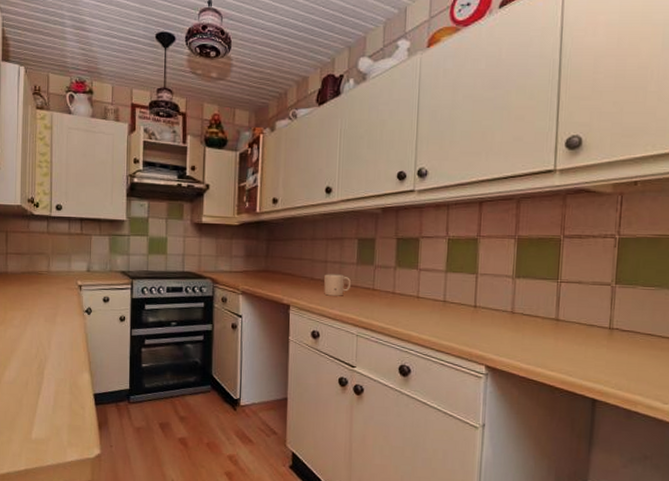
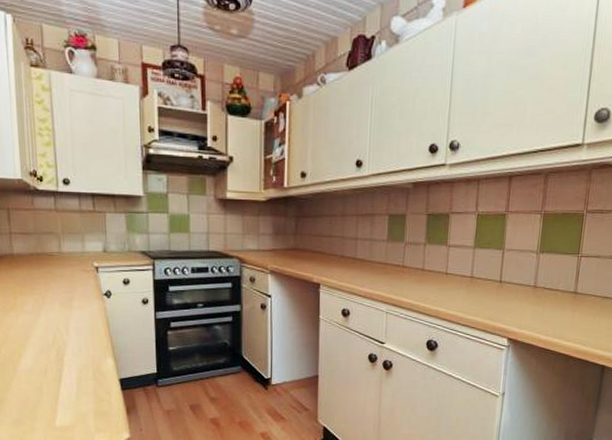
mug: present [323,274,352,296] -> none [353,251,382,274]

